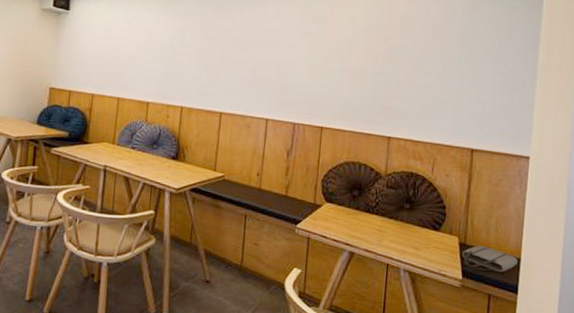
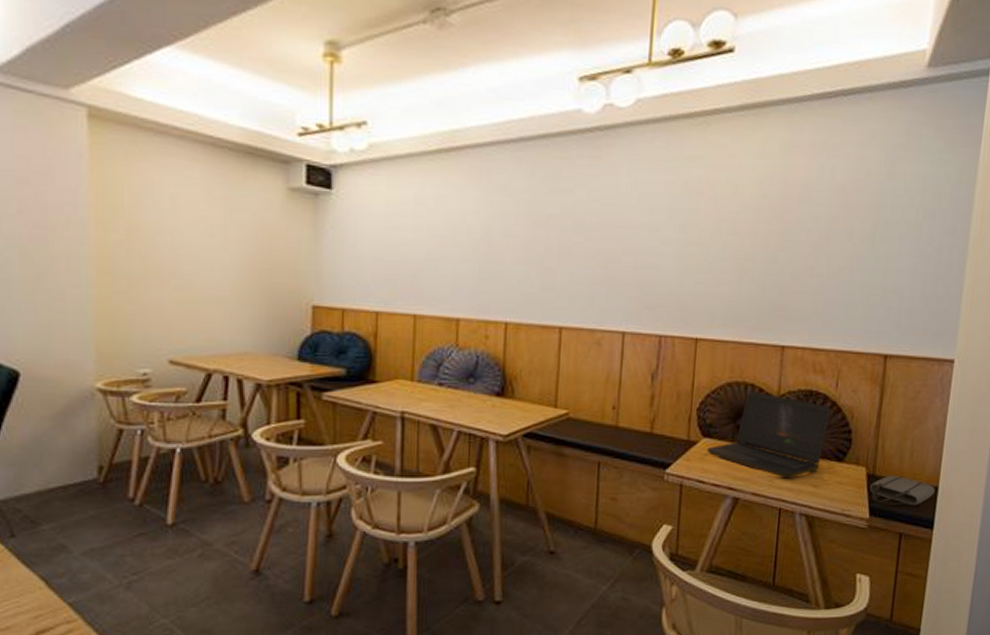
laptop computer: none [329,169,429,241] -> present [707,391,831,479]

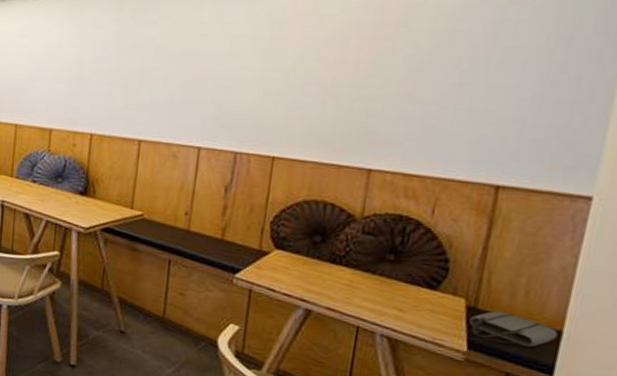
laptop computer: present [707,391,831,479] -> none [279,210,425,299]

